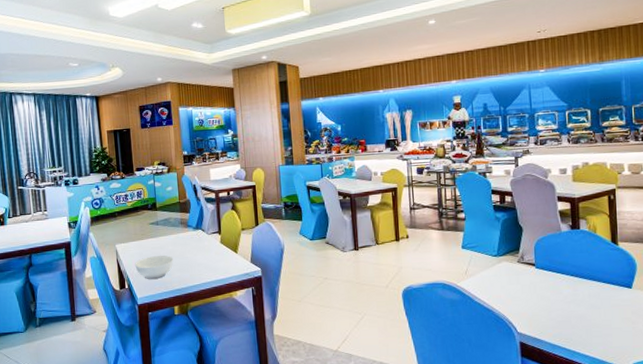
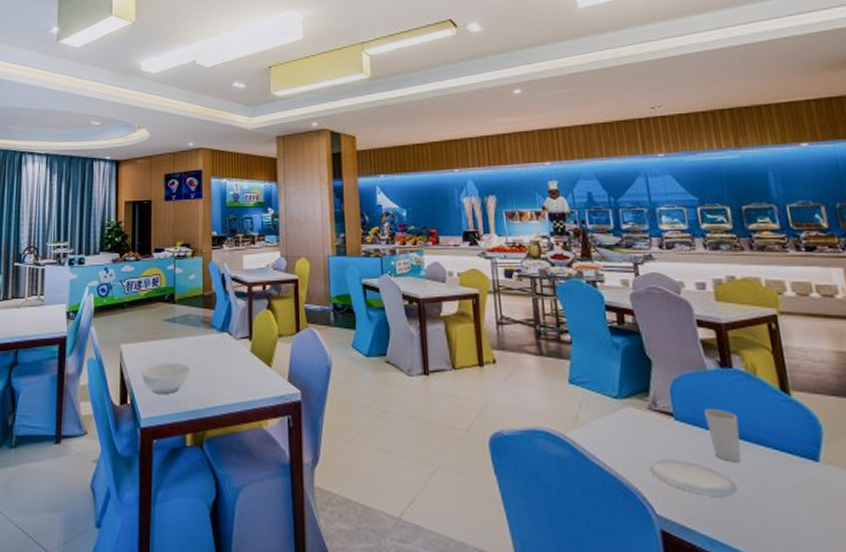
plate: none [515,295,575,317] -> present [648,459,738,497]
cup: none [557,259,580,294] -> present [704,409,742,463]

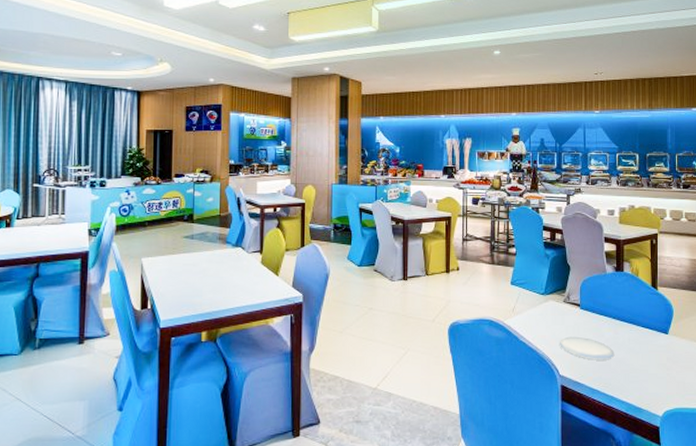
bowl: present [142,362,190,394] -> none [161,273,207,299]
cup: present [704,409,742,463] -> none [601,301,622,337]

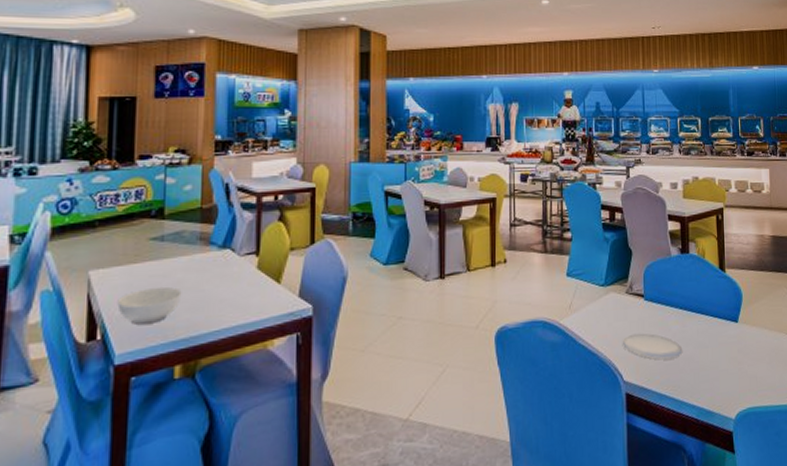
bowl: none [161,273,207,299] -> present [117,286,182,324]

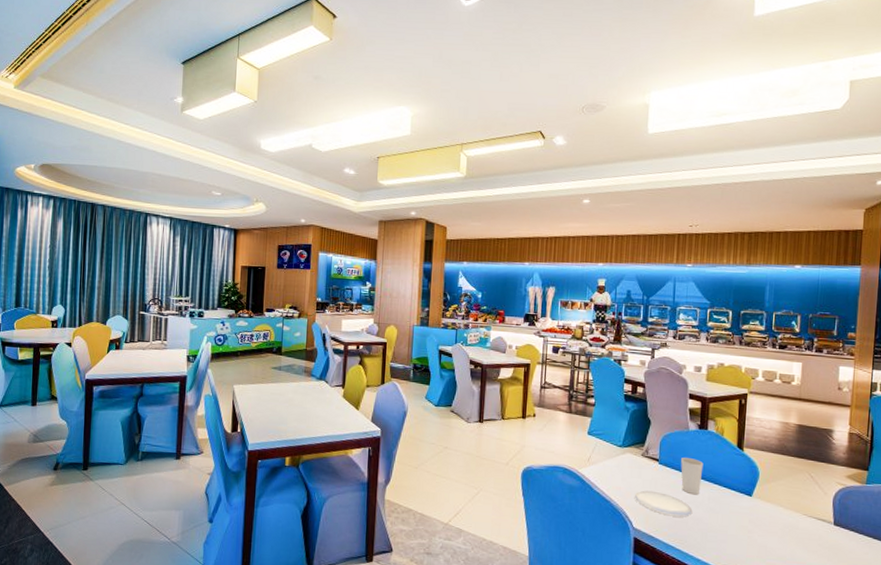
bowl: present [117,286,182,324] -> none [251,401,292,426]
cup: none [666,288,689,331] -> present [681,458,704,495]

